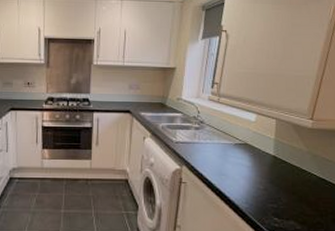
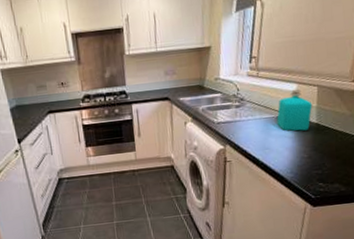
soap bottle: none [235,119,271,161] -> present [277,89,313,131]

